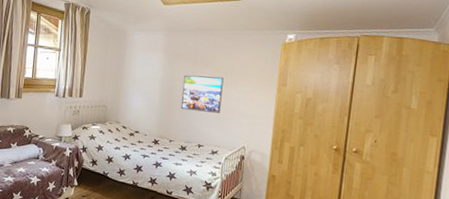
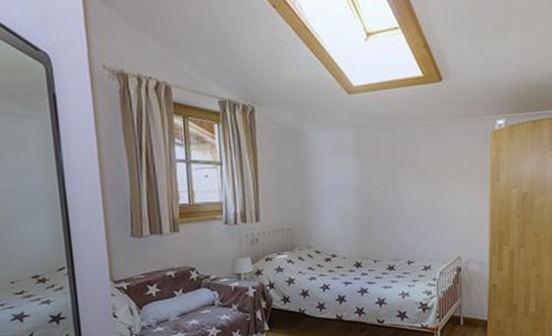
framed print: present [180,75,224,113] -> none [382,178,429,222]

